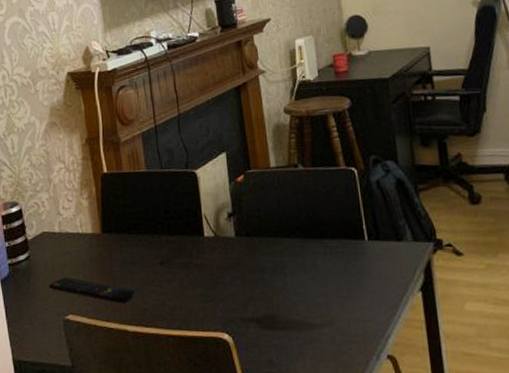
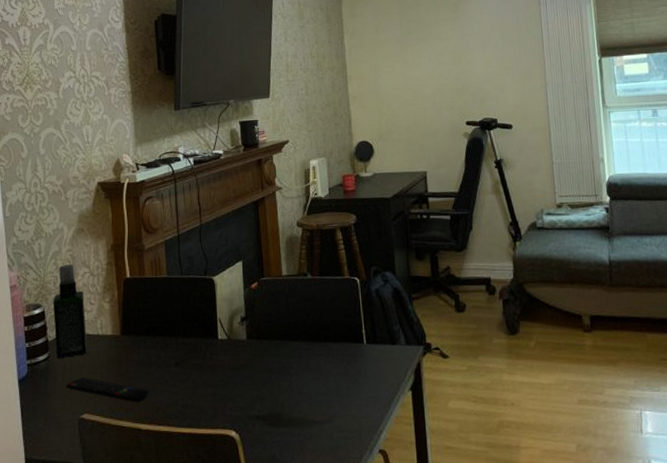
spray bottle: none [29,160,68,259] -> present [52,264,87,359]

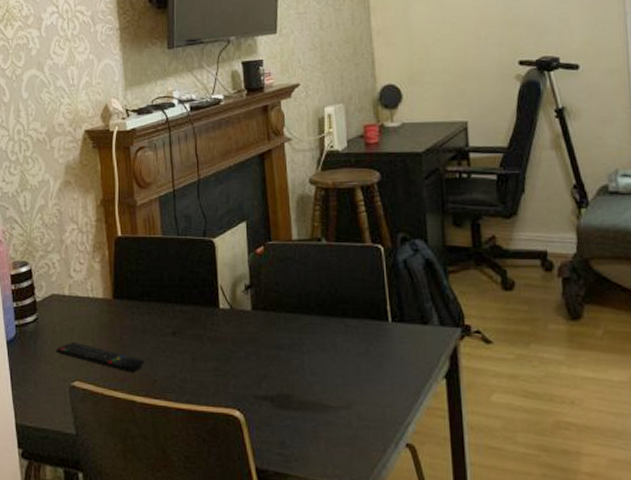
spray bottle: present [52,264,87,359] -> none [40,220,77,321]

